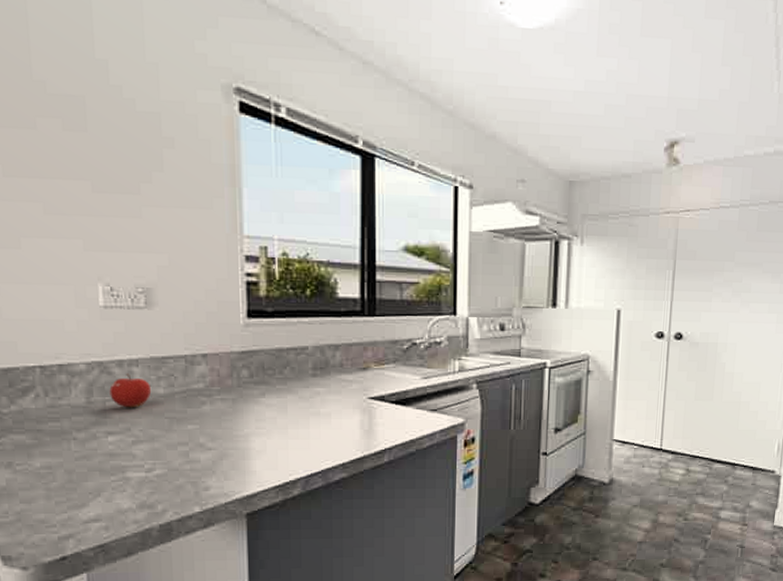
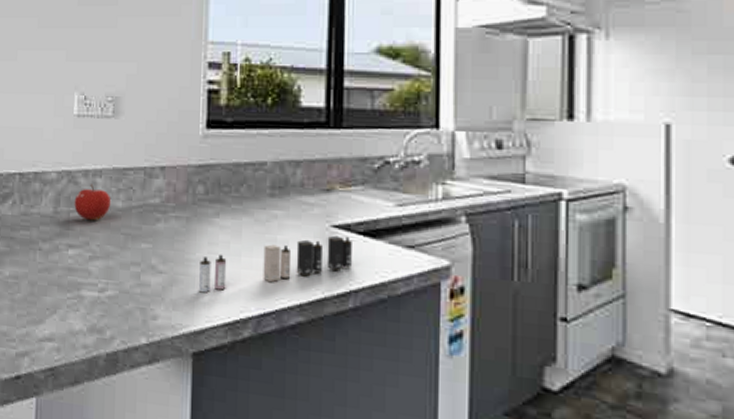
bottle: none [248,405,386,463] -> present [199,235,352,294]

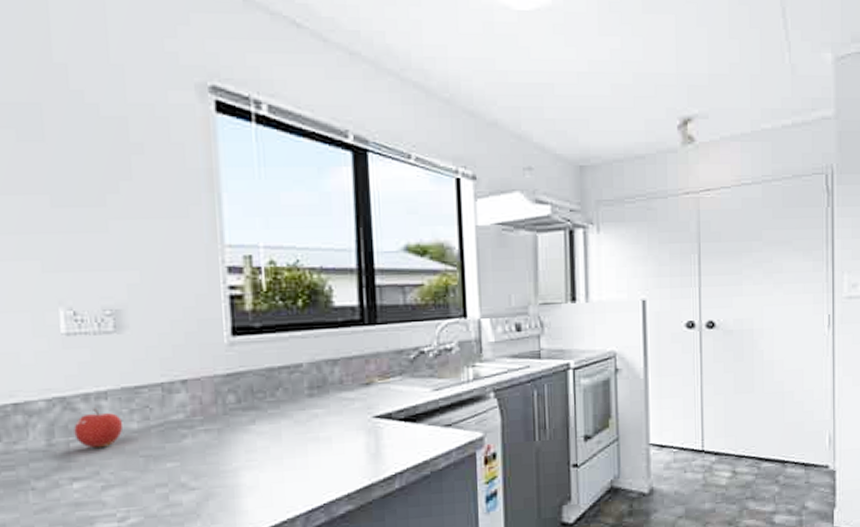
bottle: present [199,235,352,294] -> none [238,424,395,502]

